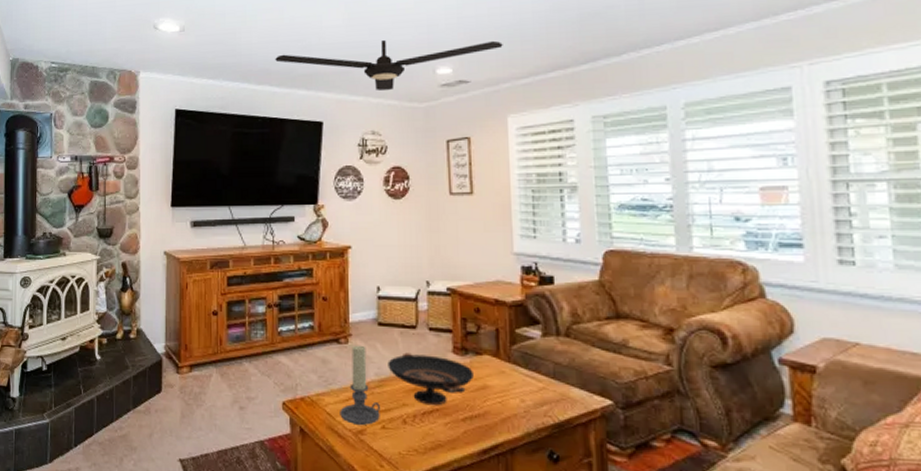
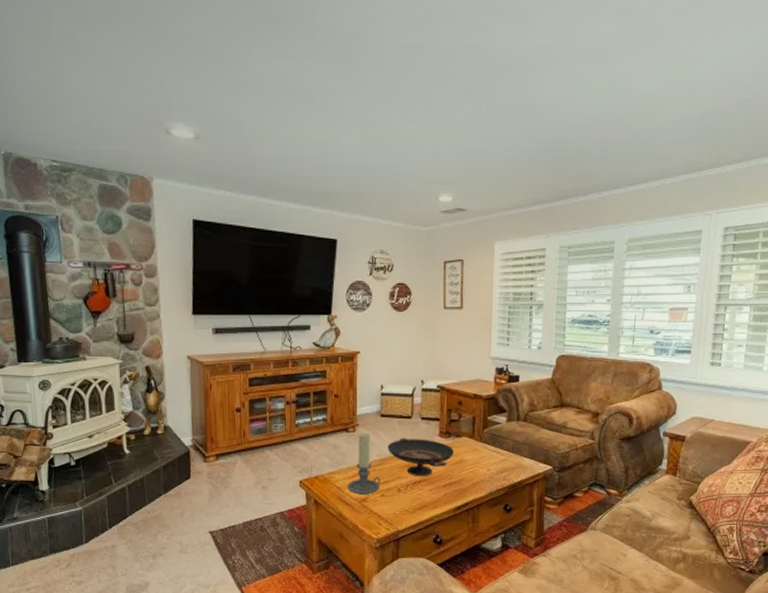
ceiling fan: present [275,40,503,90] -> none [292,165,496,213]

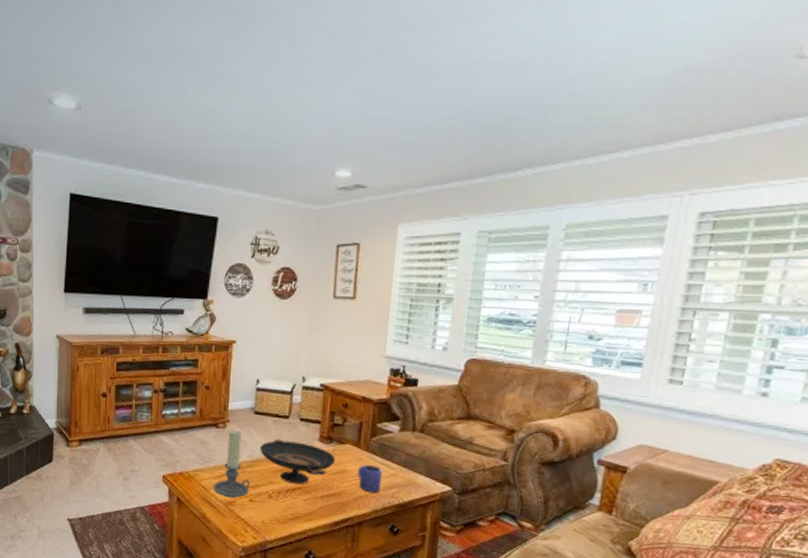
mug: none [474,453,494,477] -> present [357,464,382,493]

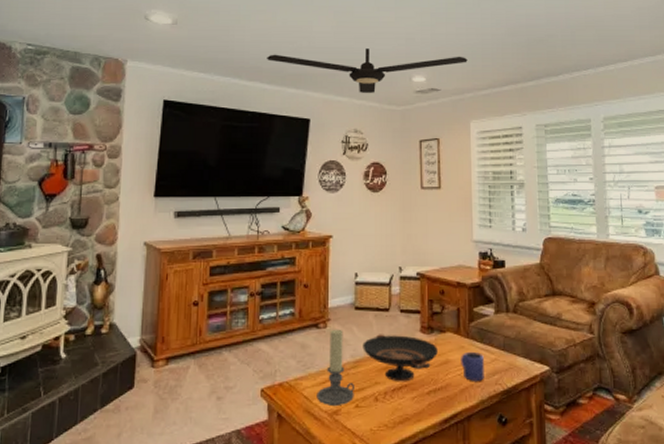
ceiling fan: none [174,136,405,189] -> present [267,49,468,93]

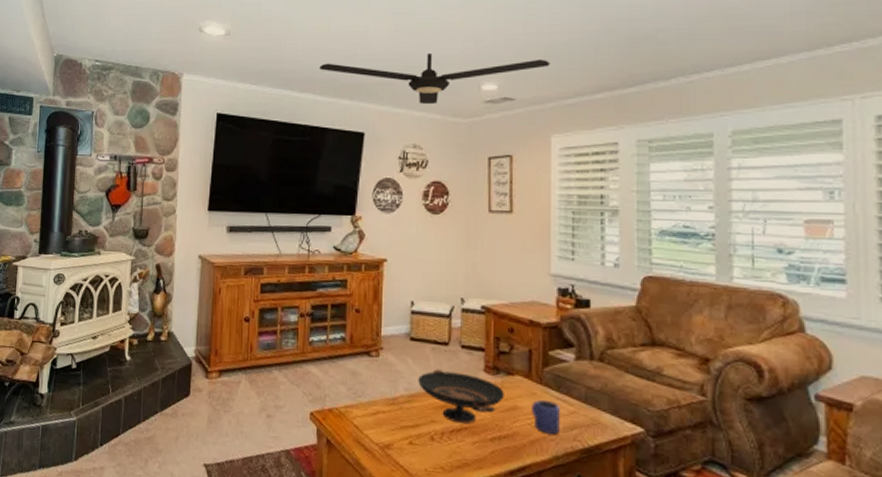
candle holder: present [317,329,354,407] -> none [367,358,408,441]

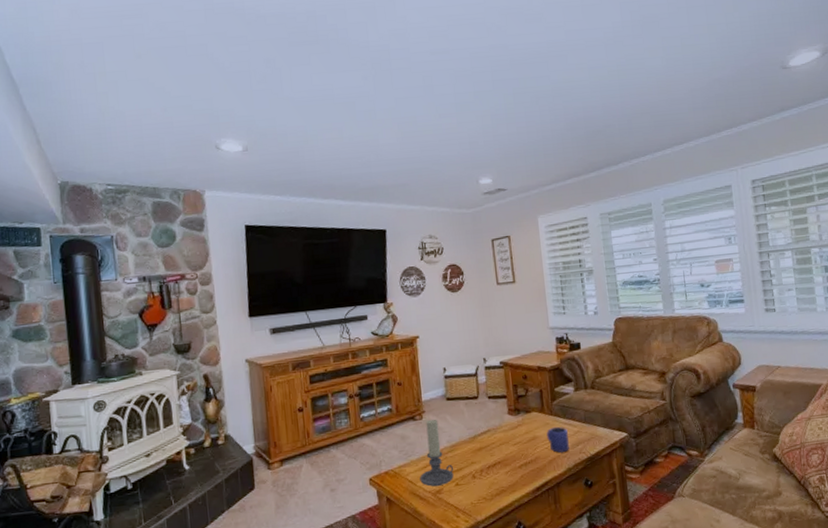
ceiling fan: present [319,54,550,104] -> none [338,154,531,200]
candle holder: none [367,358,408,441] -> present [420,419,454,487]
decorative bowl: present [418,369,504,425] -> none [456,418,525,460]

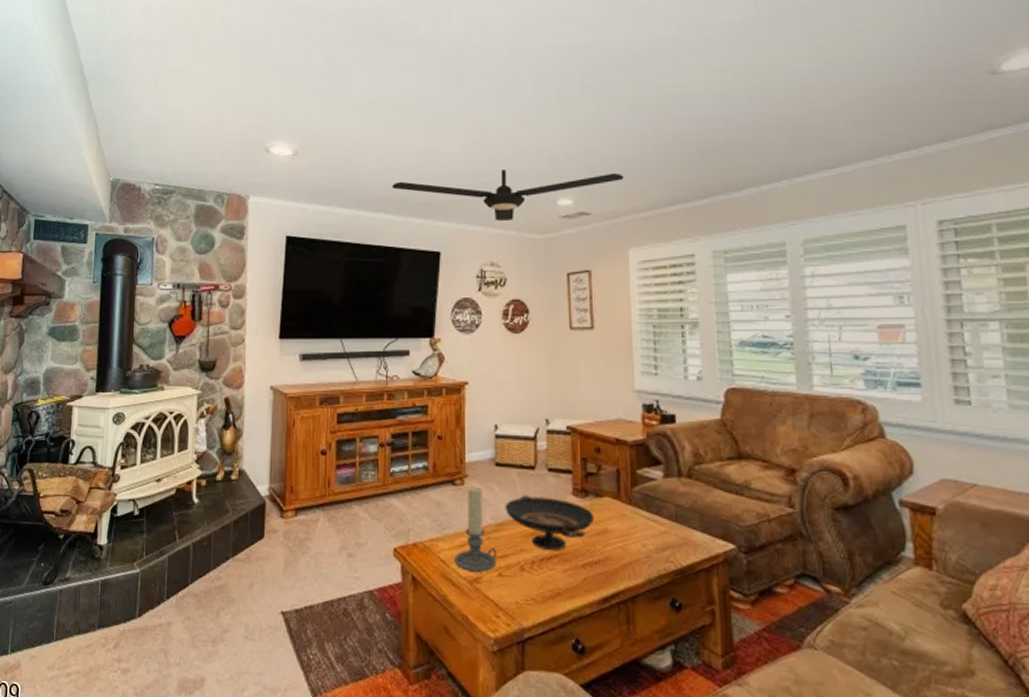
ceiling fan: none [338,154,531,200] -> present [392,170,624,221]
decorative bowl: none [456,418,525,460] -> present [505,495,594,552]
mug: present [546,426,569,453] -> none [622,520,652,556]

